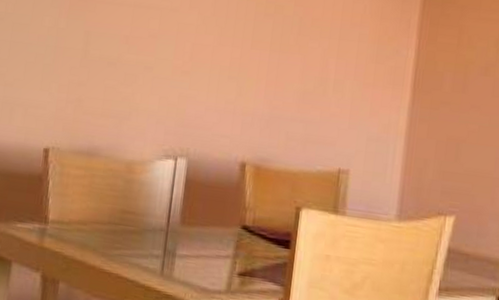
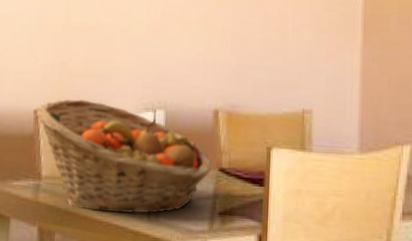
fruit basket: none [46,138,235,269] -> present [36,99,212,214]

